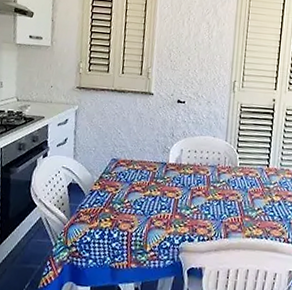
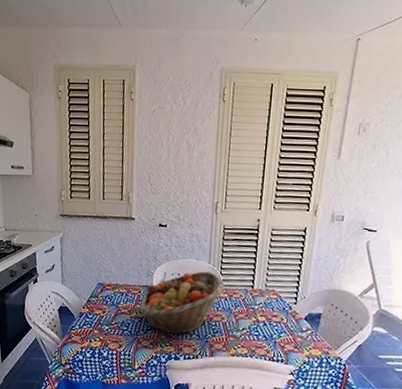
fruit basket: none [155,149,241,215] -> present [140,271,225,335]

